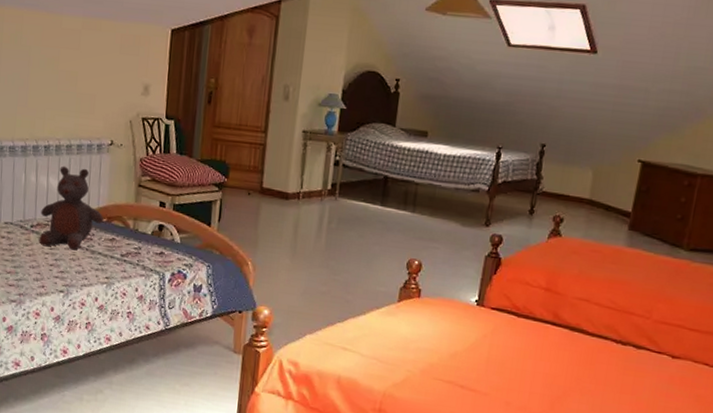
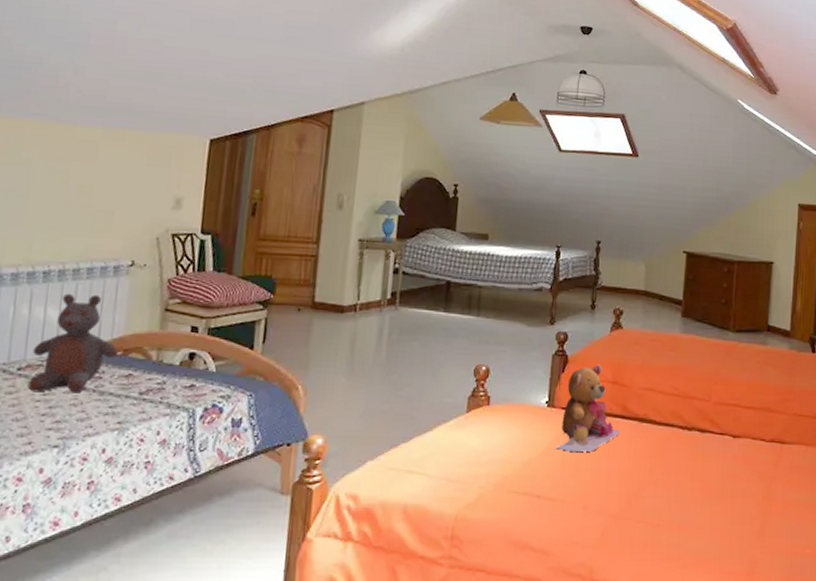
teddy bear: none [483,269,550,353] -> present [557,364,621,453]

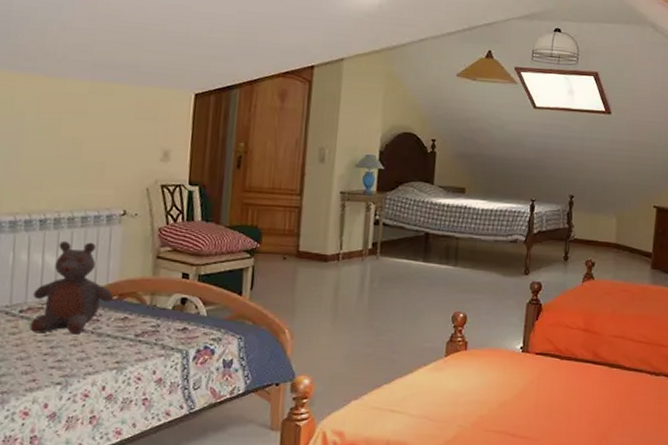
teddy bear: present [557,364,621,453] -> none [531,313,592,395]

